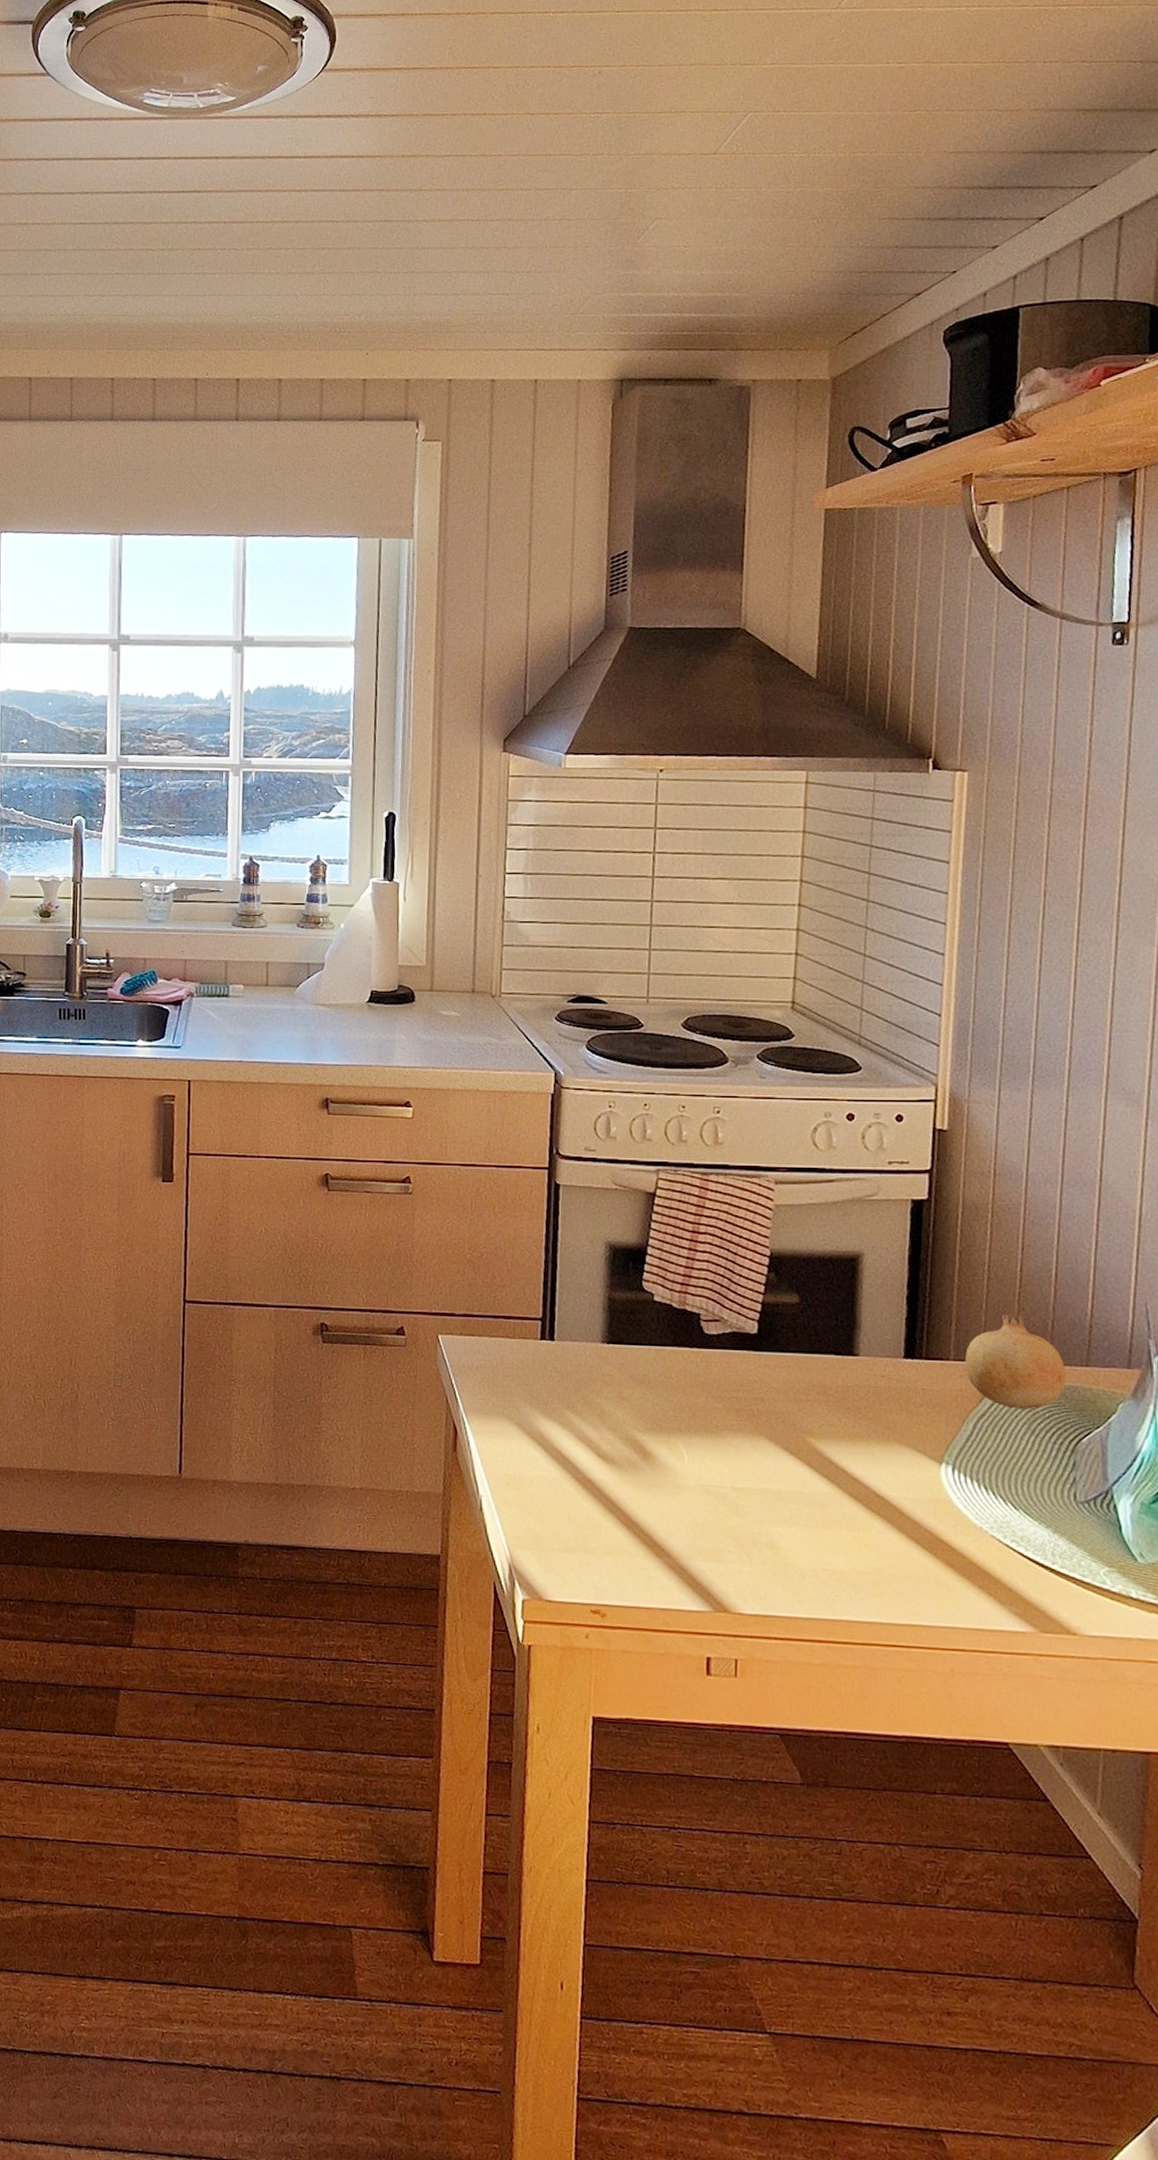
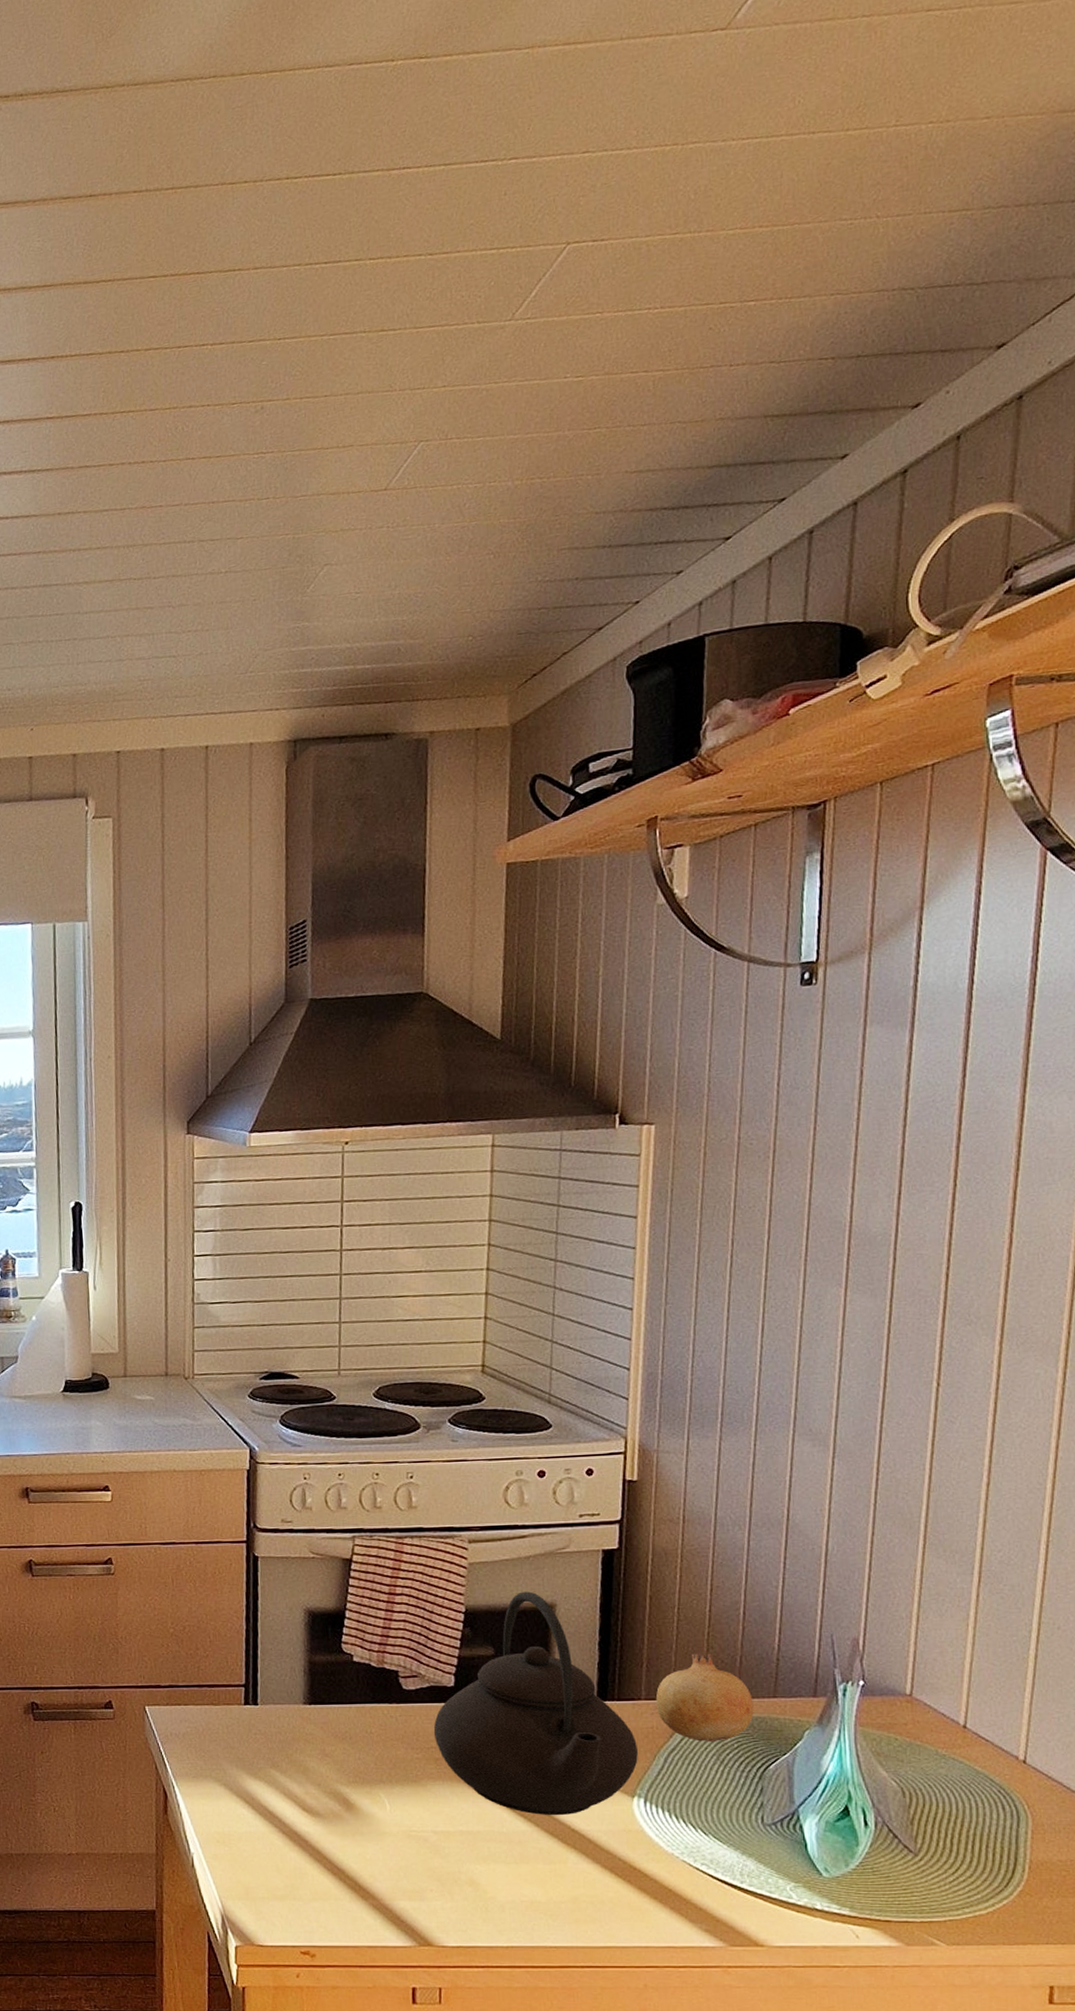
teapot: none [735,1238,946,1479] -> present [433,1591,638,1816]

